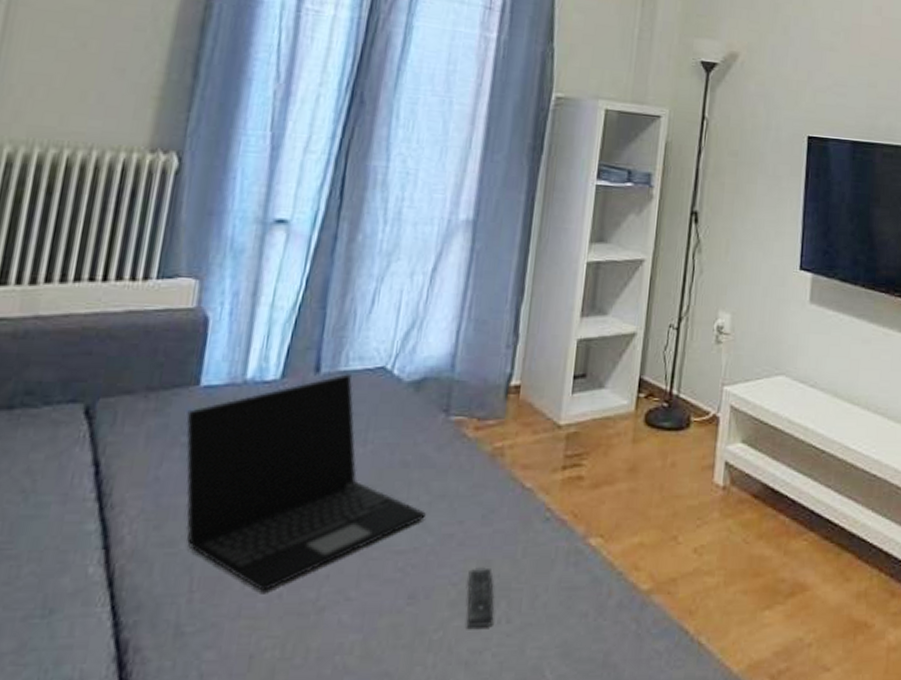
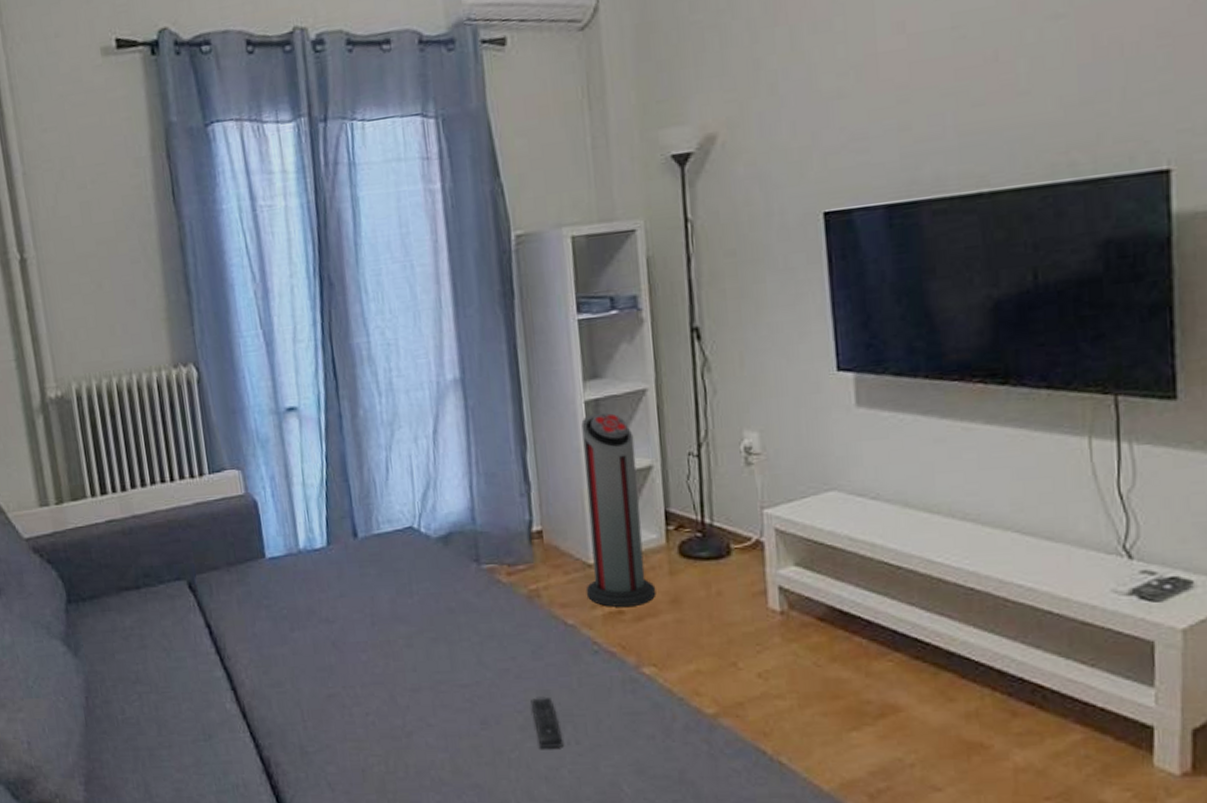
laptop: present [185,374,426,593] -> none [262,536,480,721]
air purifier: none [550,275,625,472] -> present [581,412,656,607]

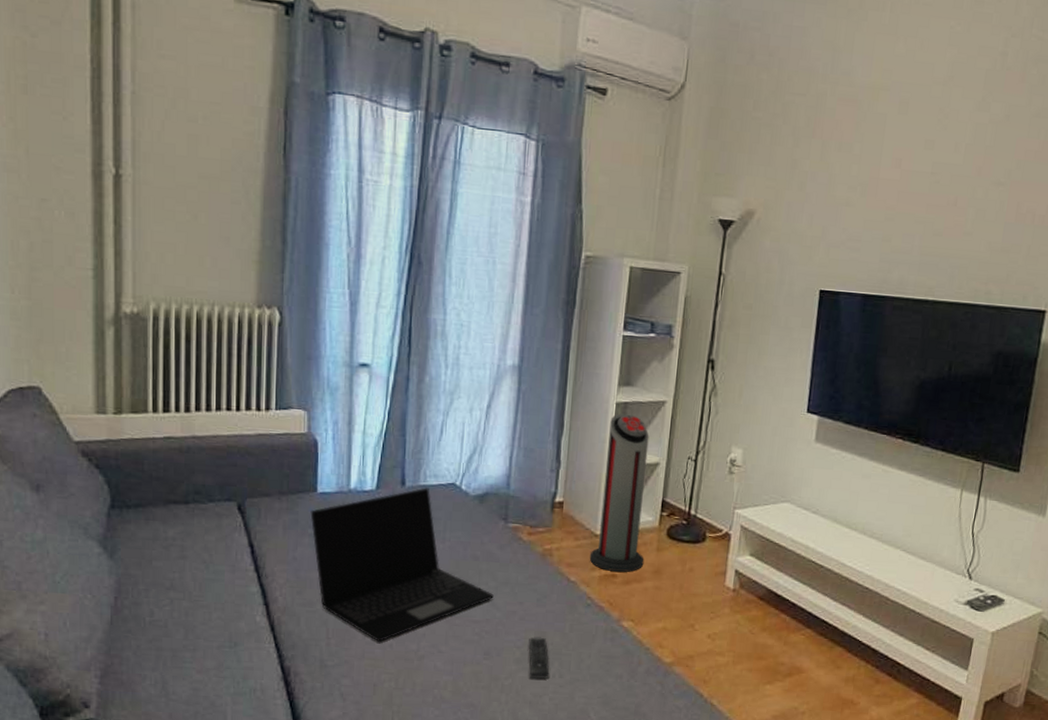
laptop: none [262,536,480,721] -> present [310,487,494,643]

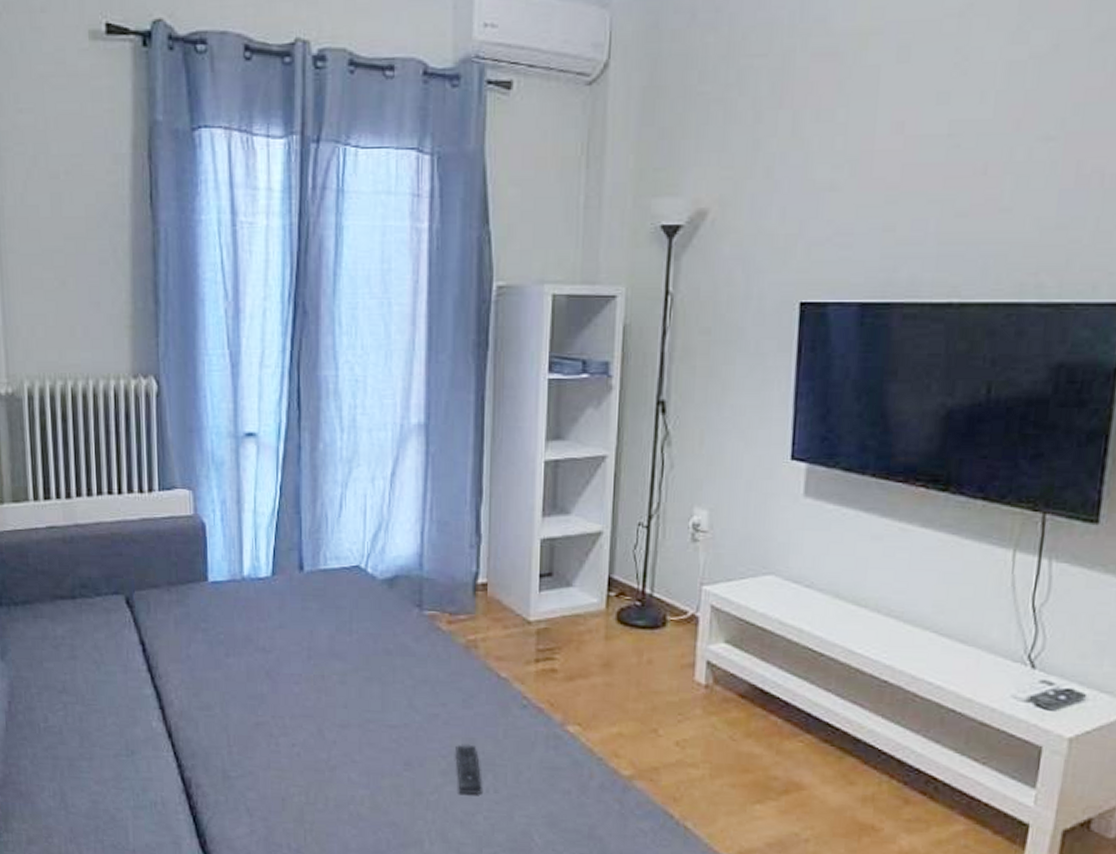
laptop: present [310,487,494,643] -> none [202,572,411,751]
air purifier: present [589,413,649,572] -> none [522,474,590,666]

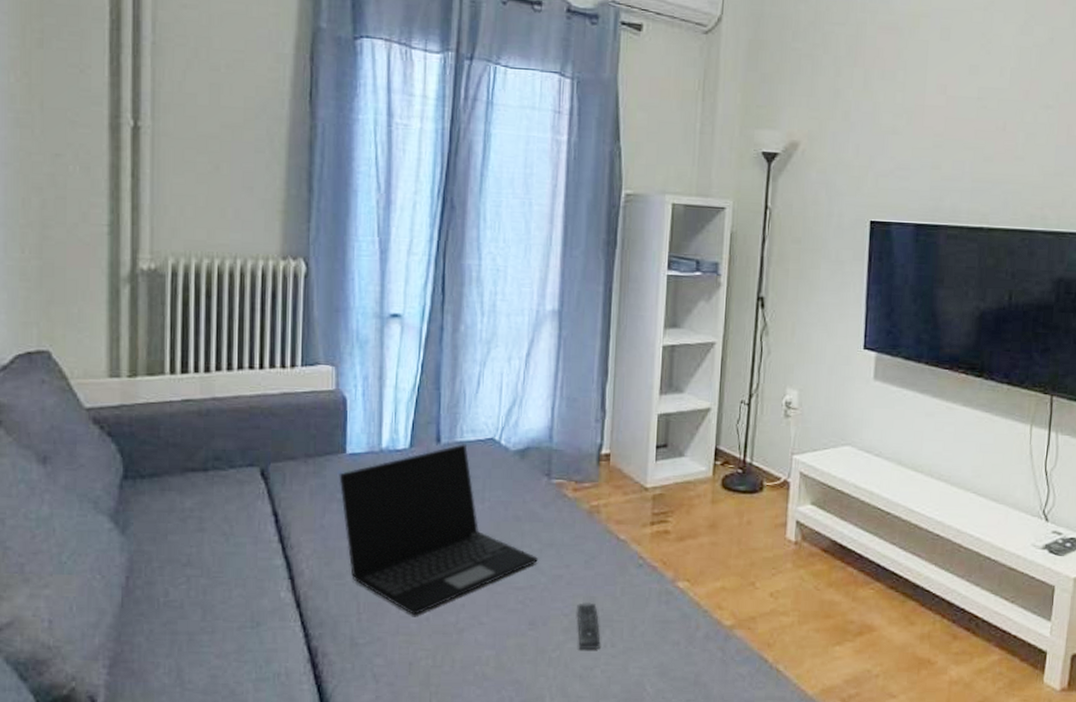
laptop: none [202,572,411,751] -> present [339,444,538,616]

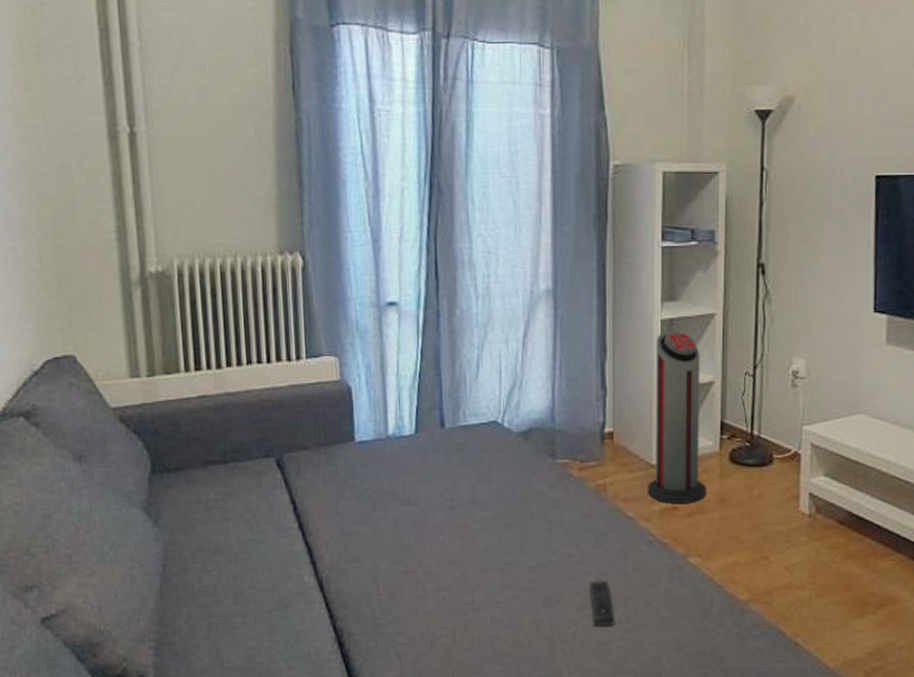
laptop: present [339,444,538,616] -> none [350,428,548,596]
air purifier: none [639,357,699,528] -> present [647,331,707,503]

